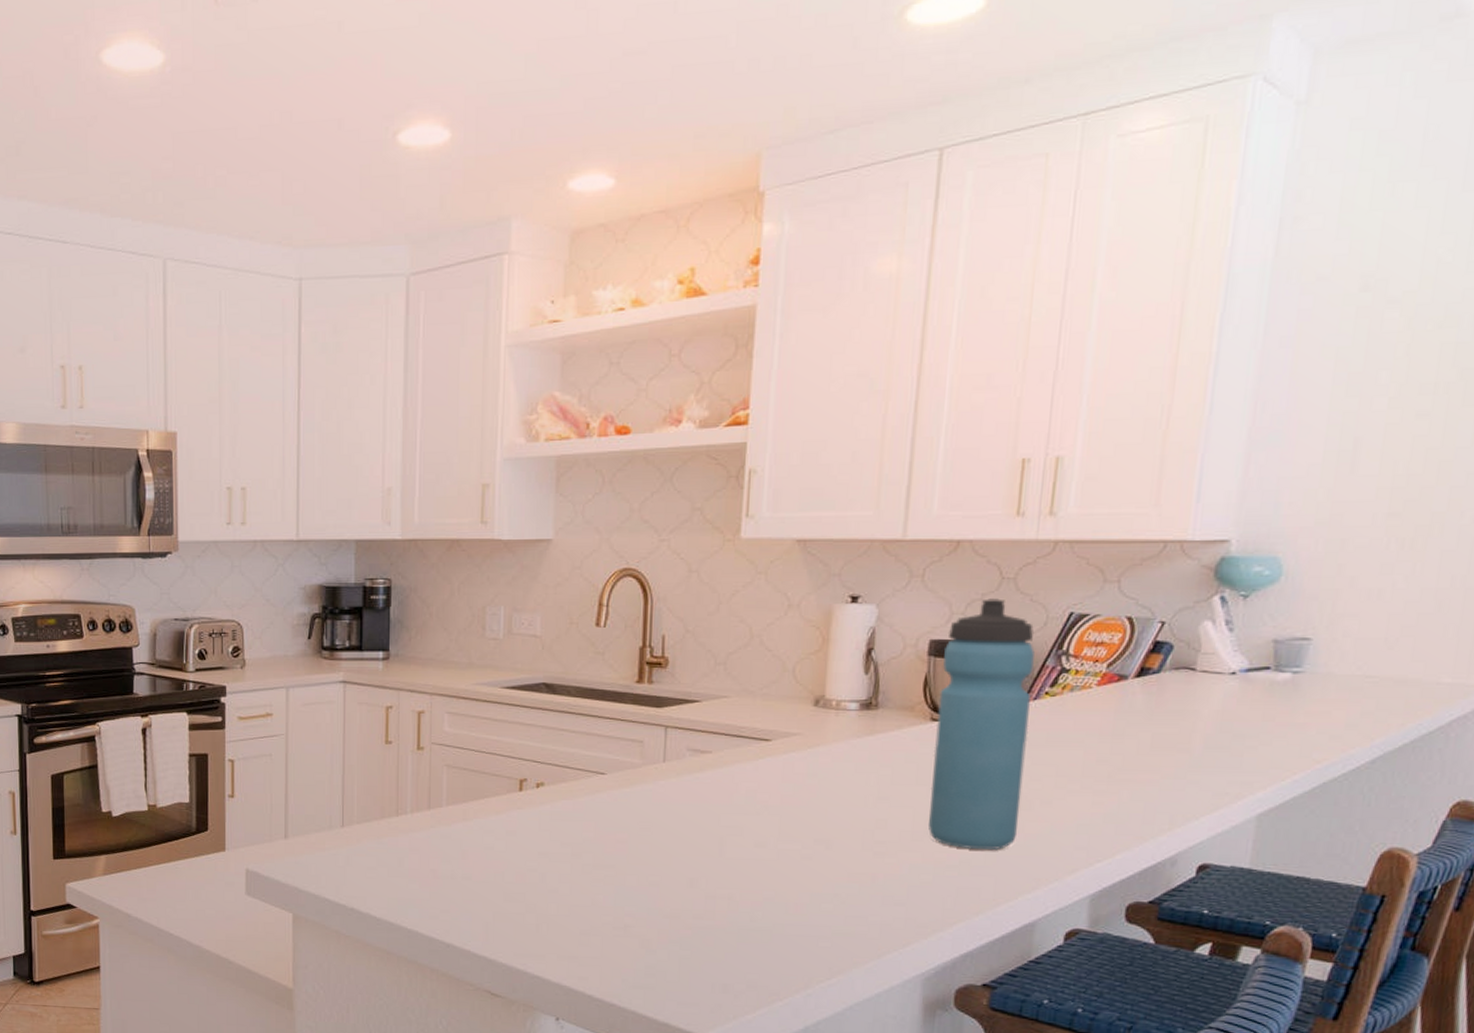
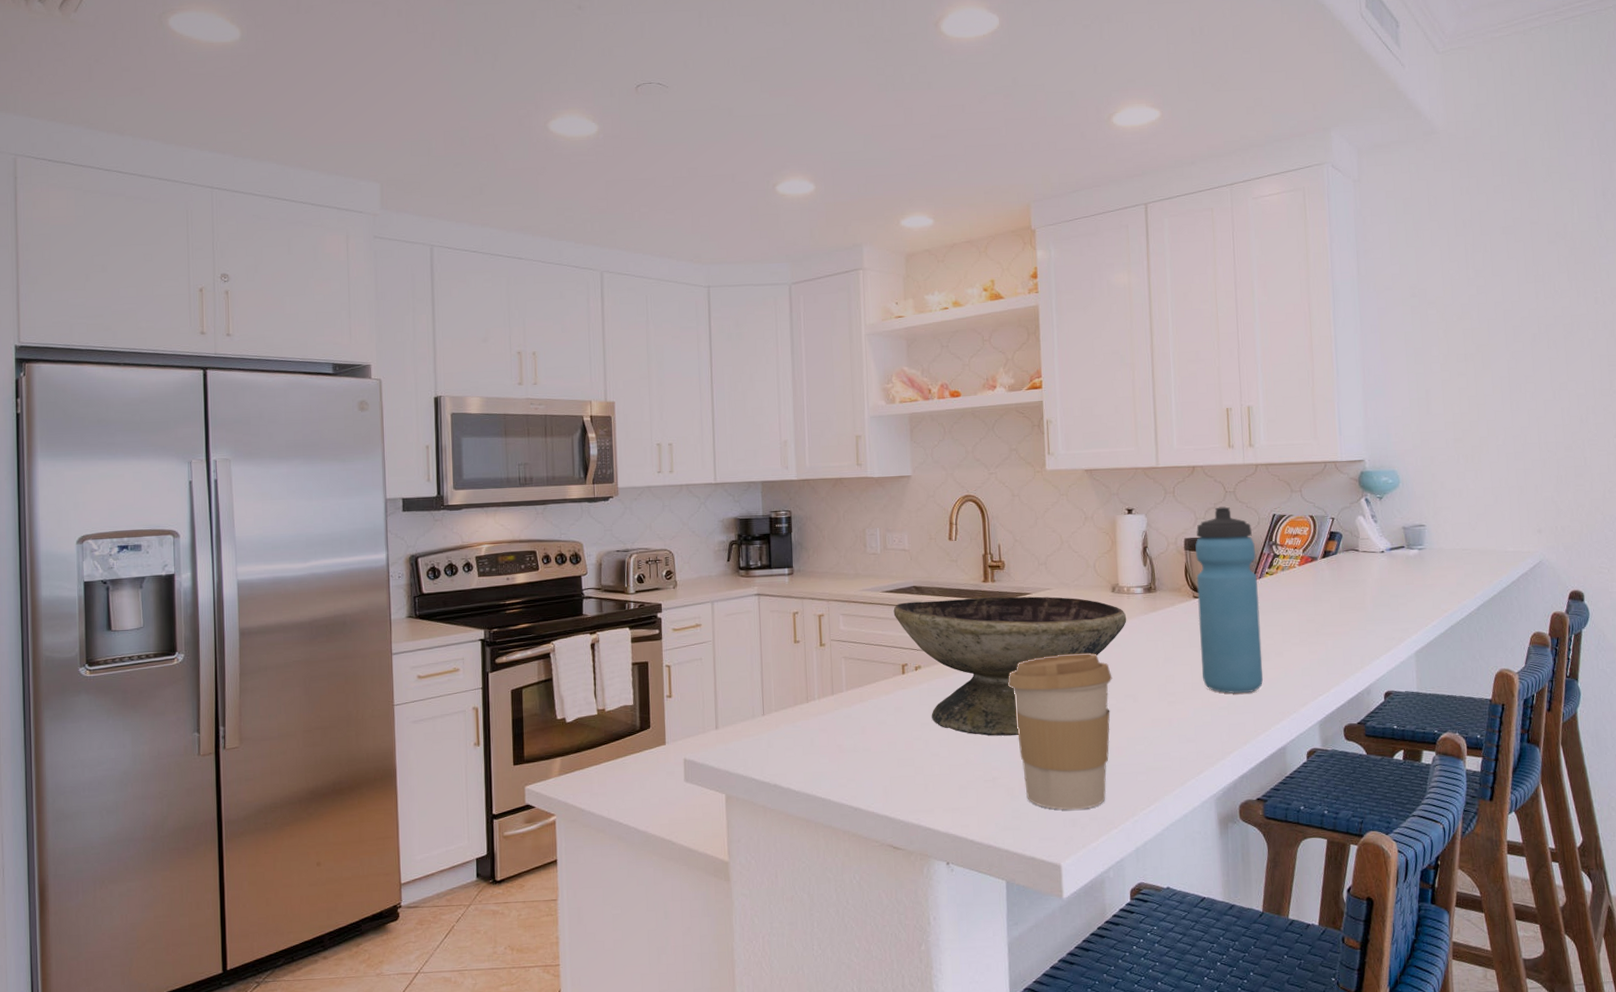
decorative bowl: none [514,702,831,877] -> present [893,596,1127,736]
coffee cup: none [657,781,800,974] -> present [1008,653,1112,810]

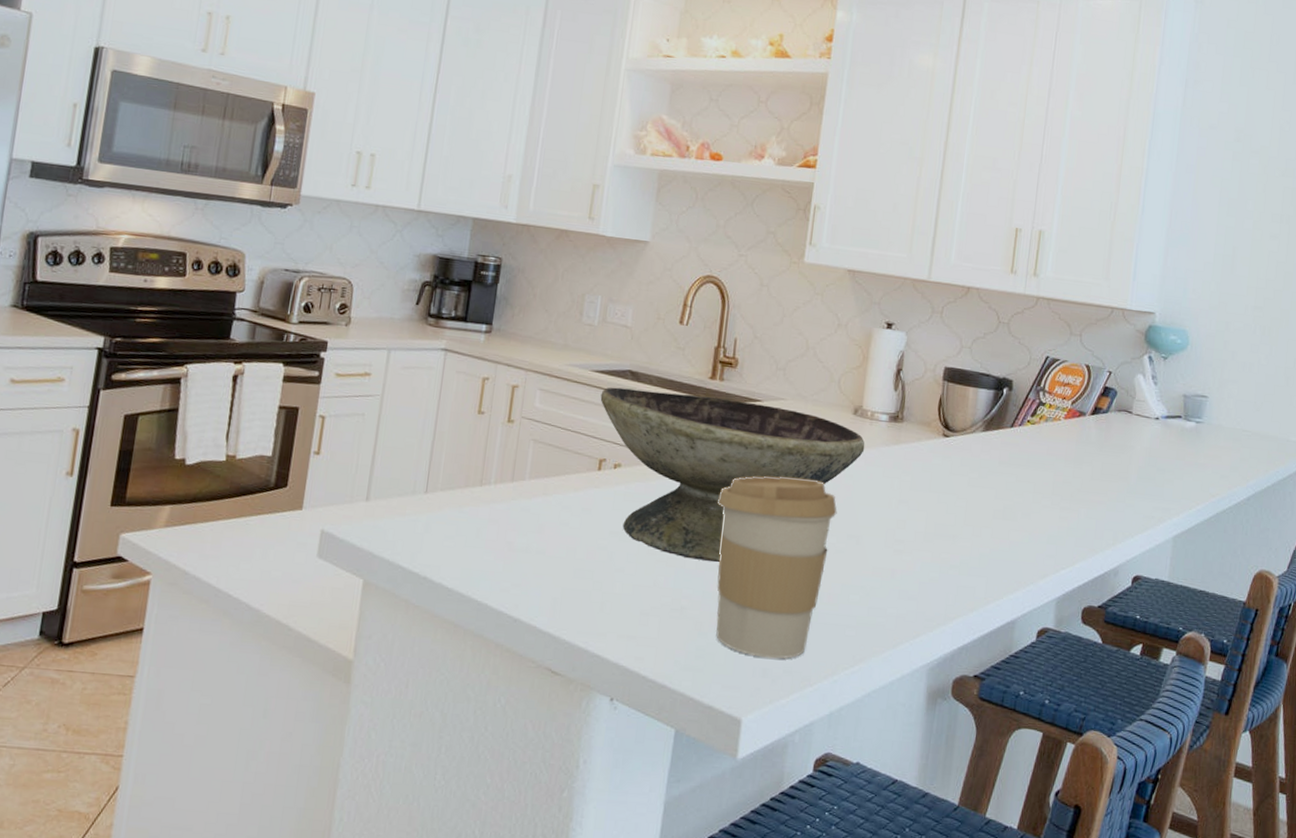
water bottle: present [1195,506,1263,694] -> none [937,338,1021,554]

